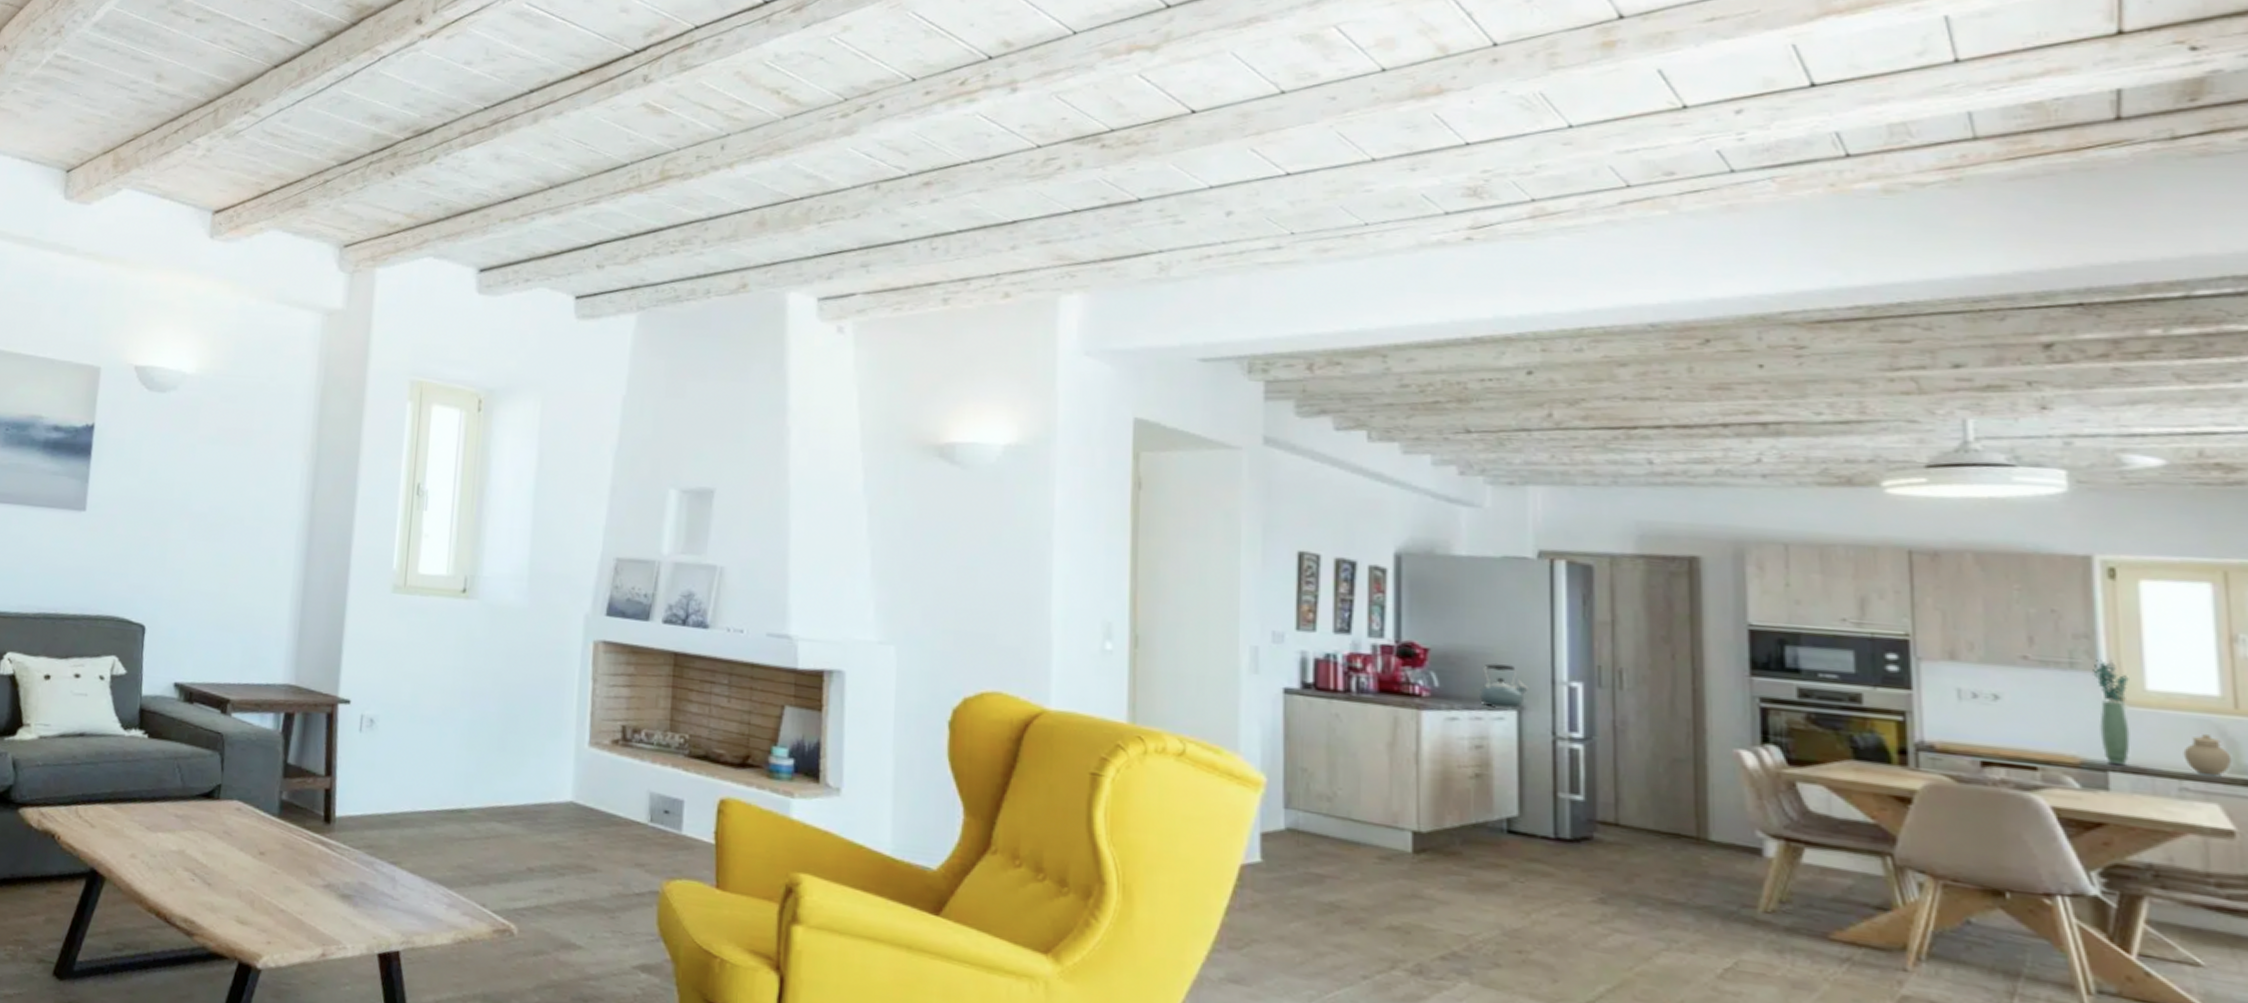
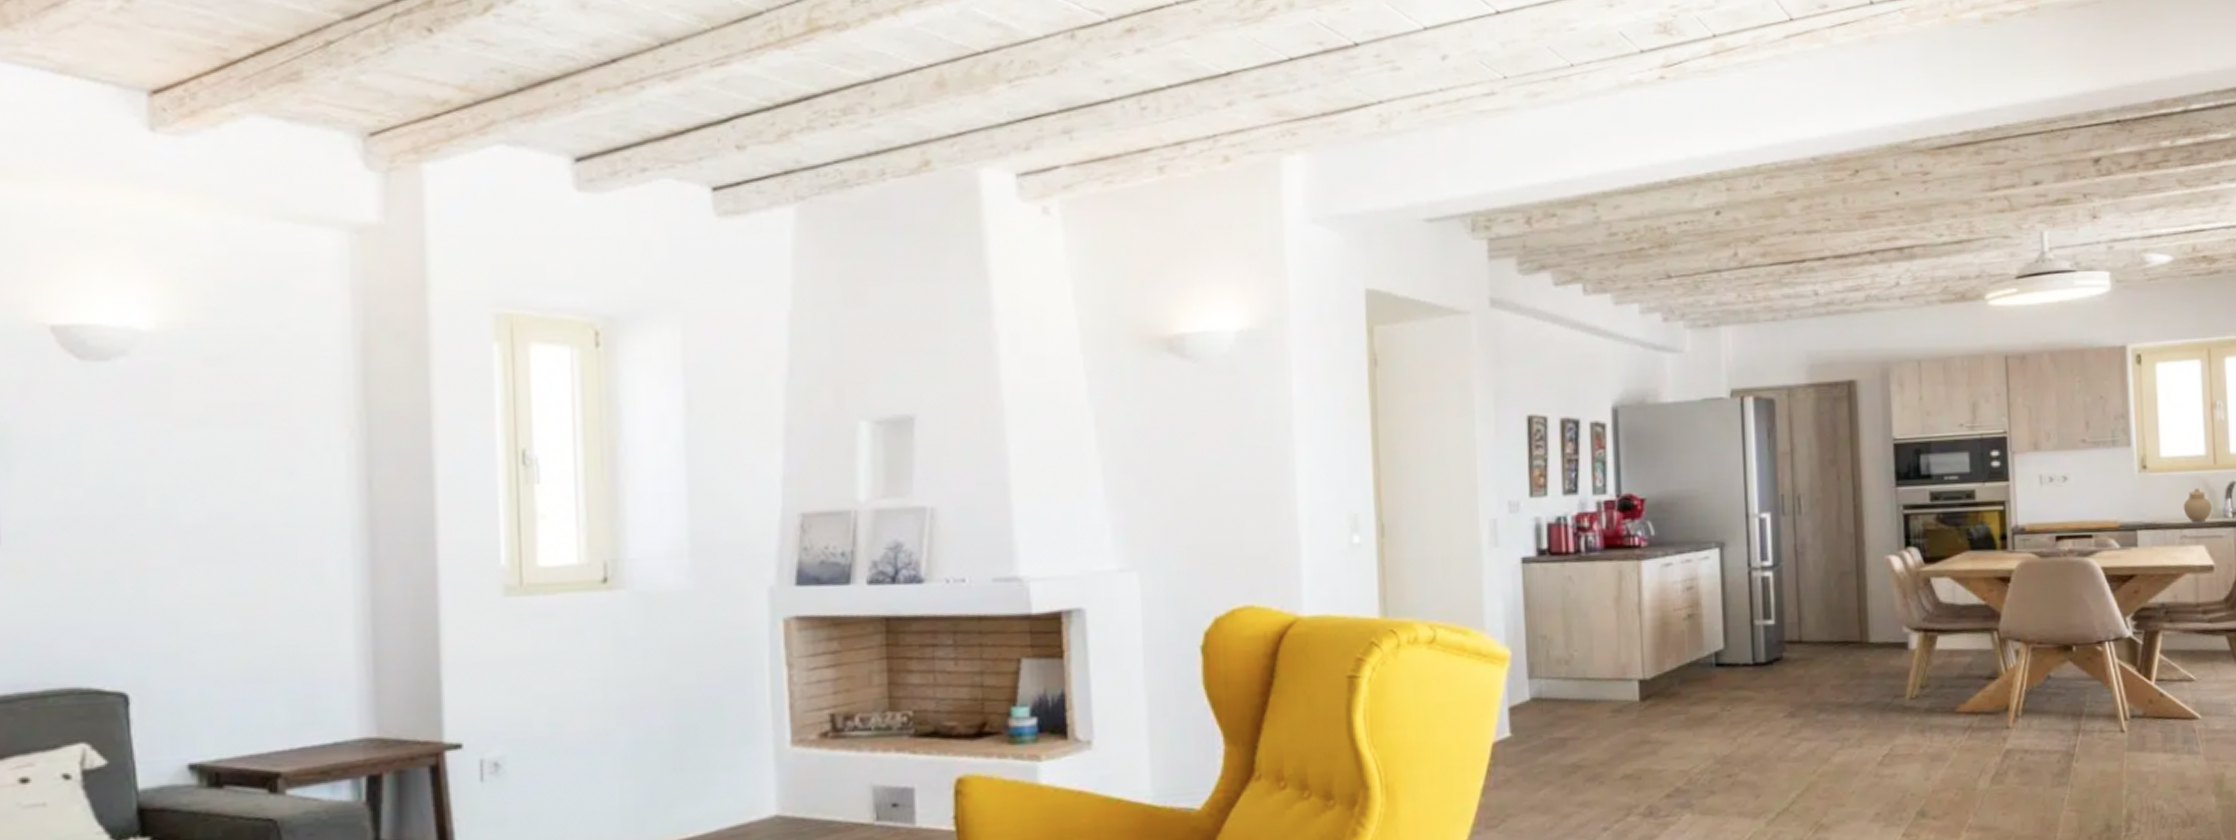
kettle: present [1480,663,1528,708] -> none [1689,505,1728,548]
vase: present [2093,659,2131,764] -> none [2127,434,2151,523]

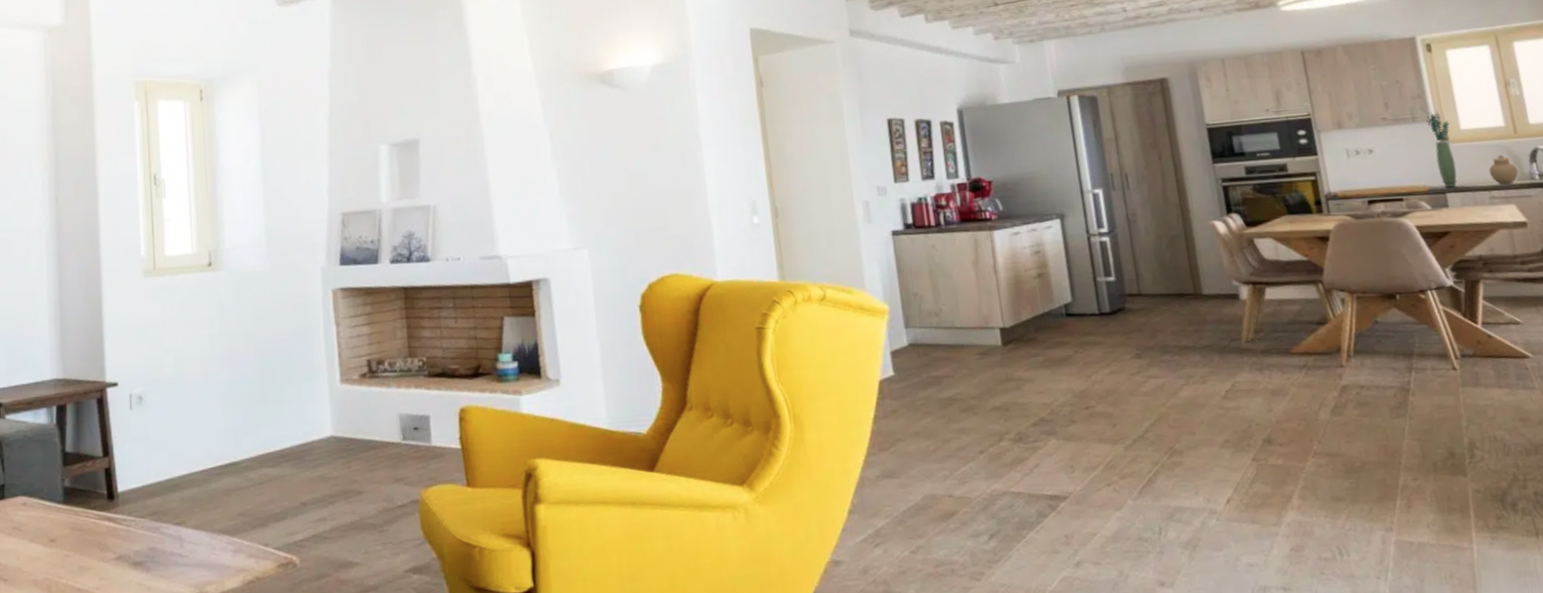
vase: none [2127,434,2151,523] -> present [1427,111,1458,187]

